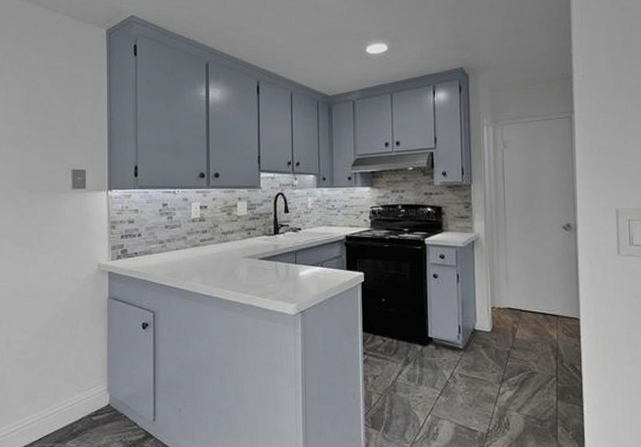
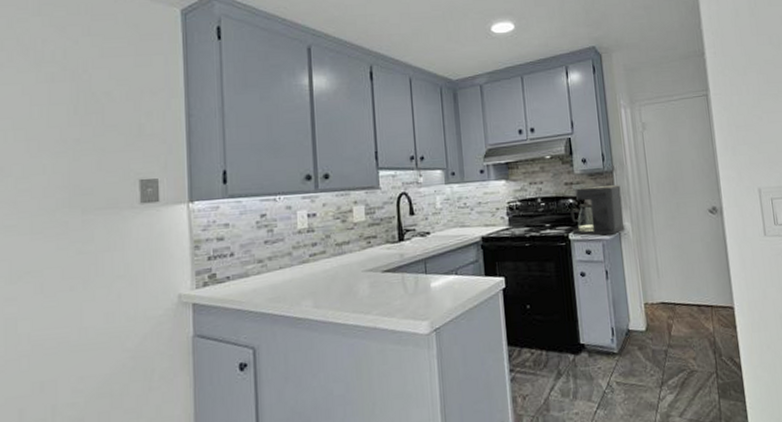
coffee maker: none [428,197,478,244] -> present [570,184,625,236]

